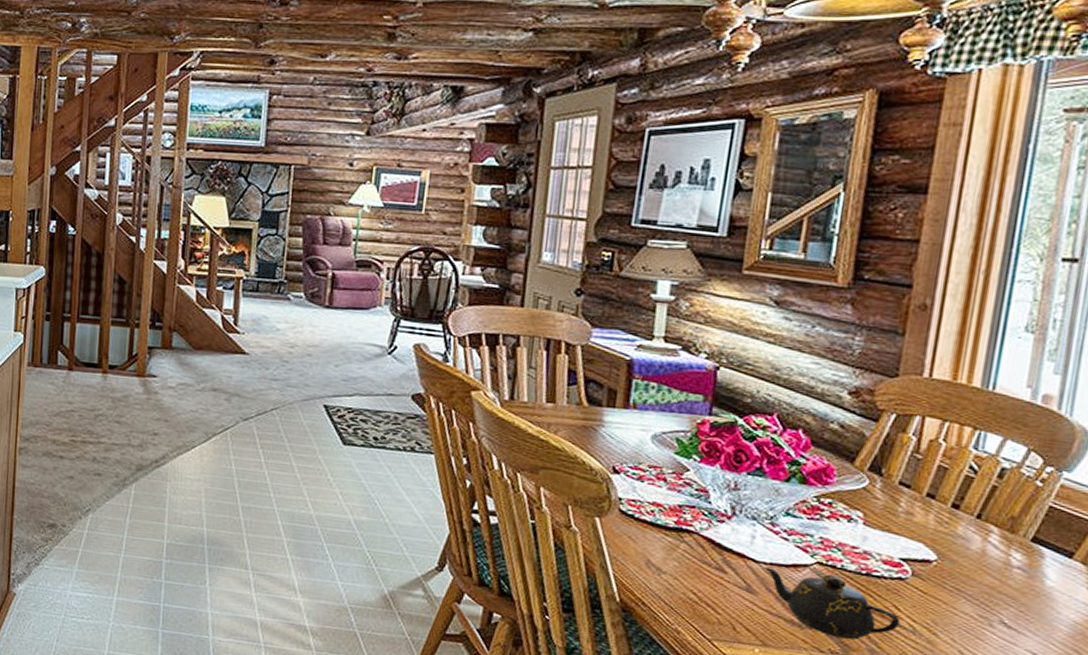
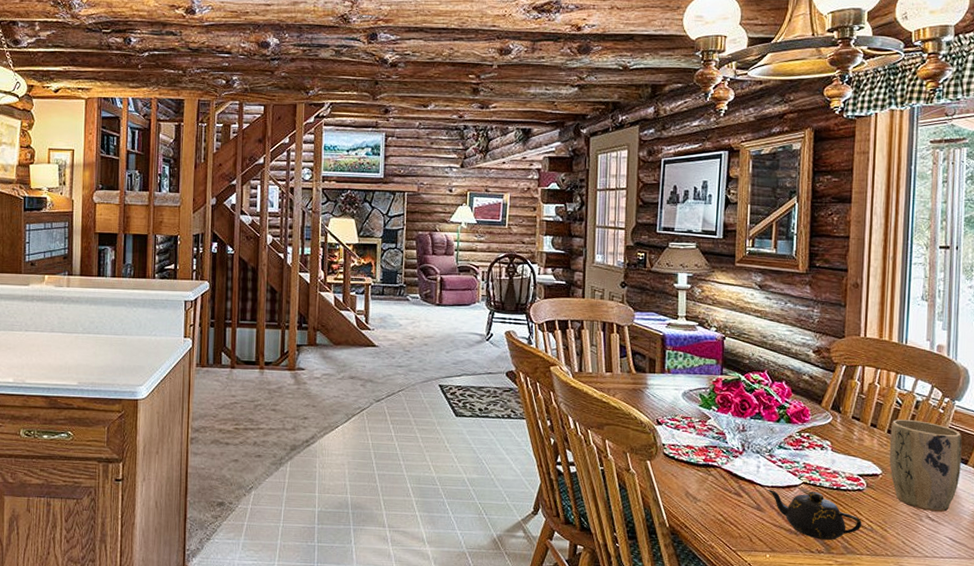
plant pot: none [950,490,1068,618] -> present [889,419,962,512]

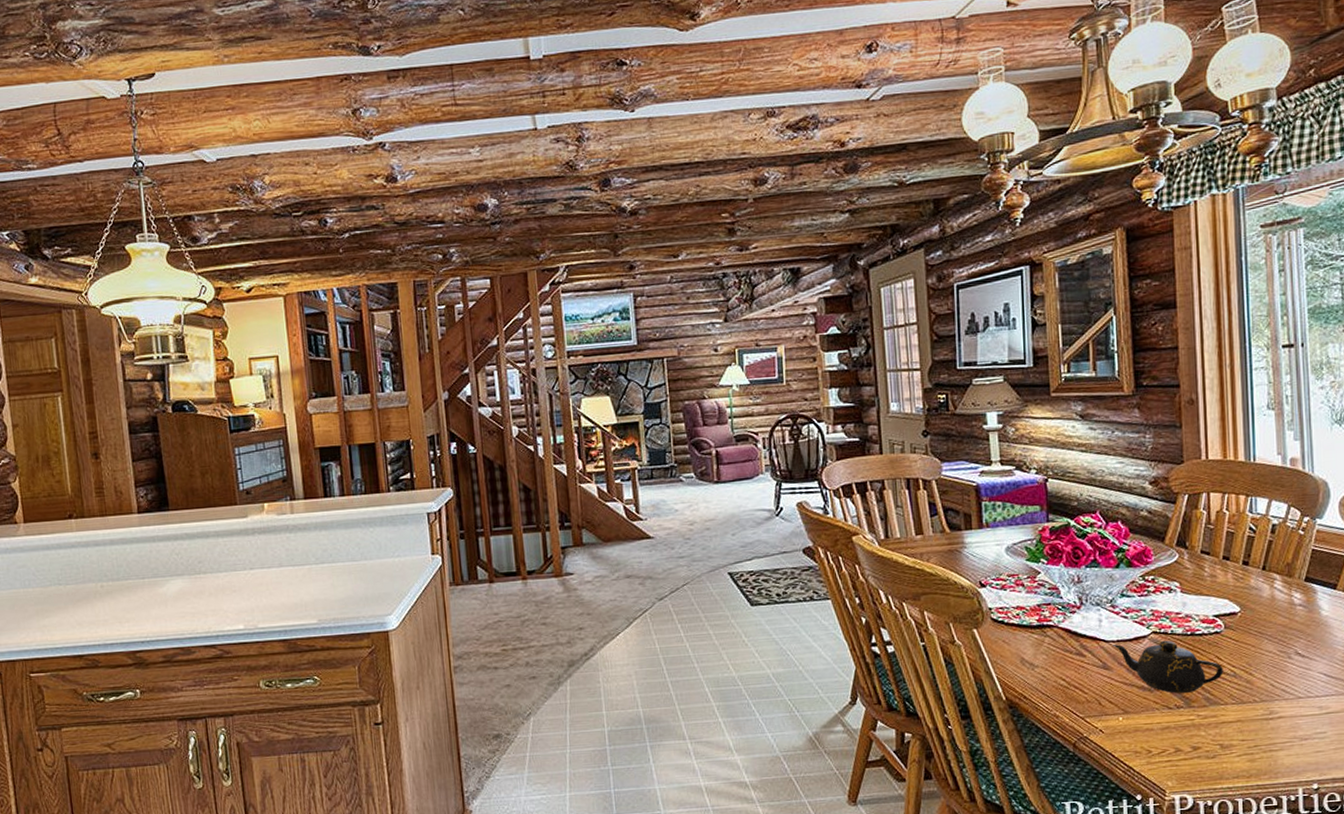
plant pot: present [889,419,962,512] -> none [1245,546,1330,647]

